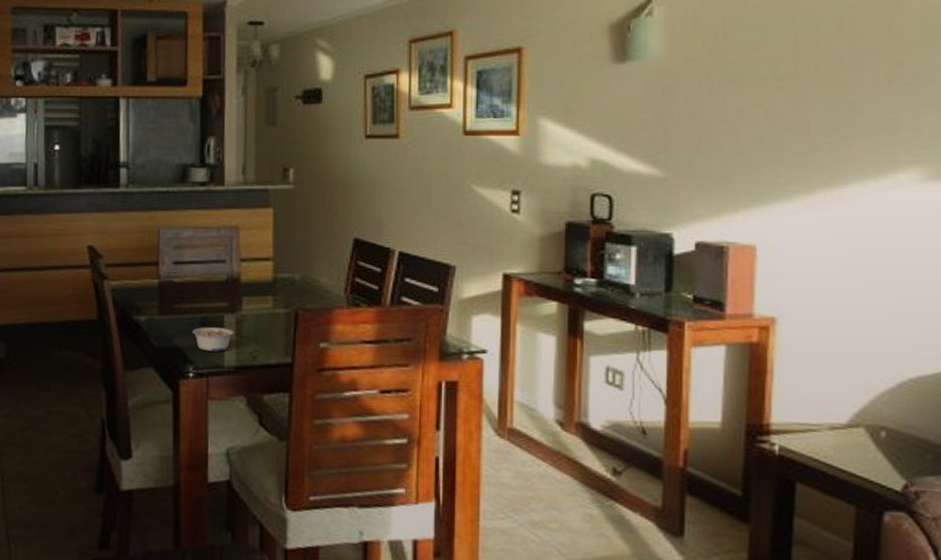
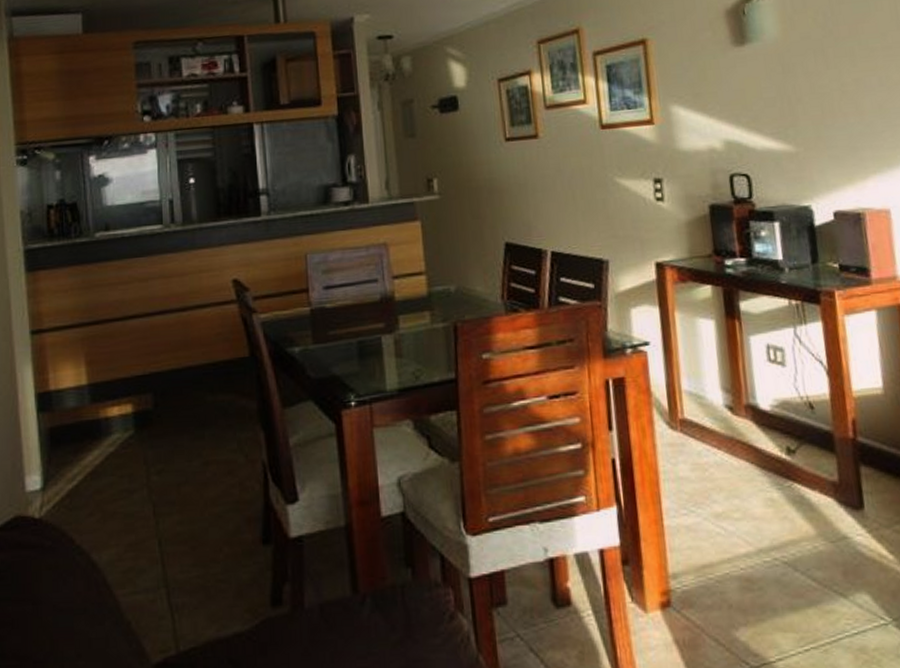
legume: present [191,327,235,352] -> none [349,350,395,376]

